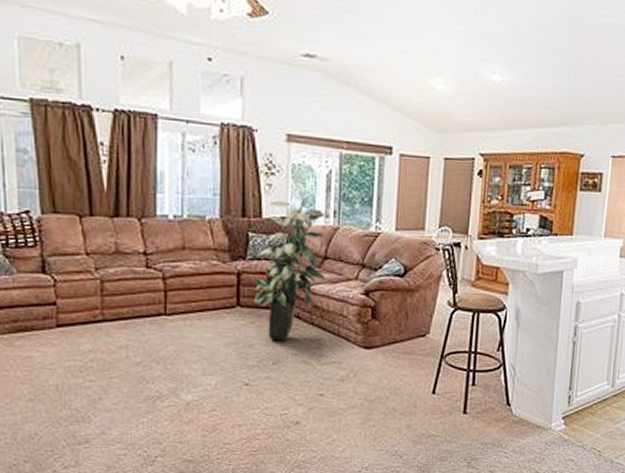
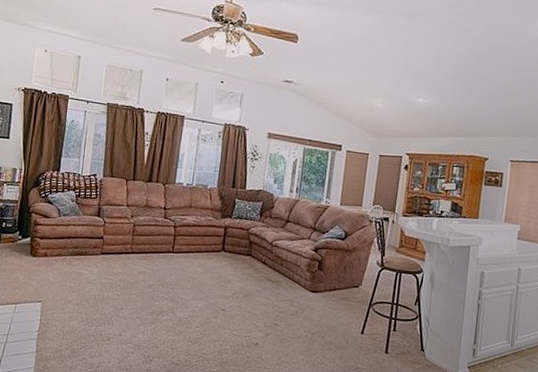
indoor plant: present [253,201,325,340] -> none [234,178,290,280]

